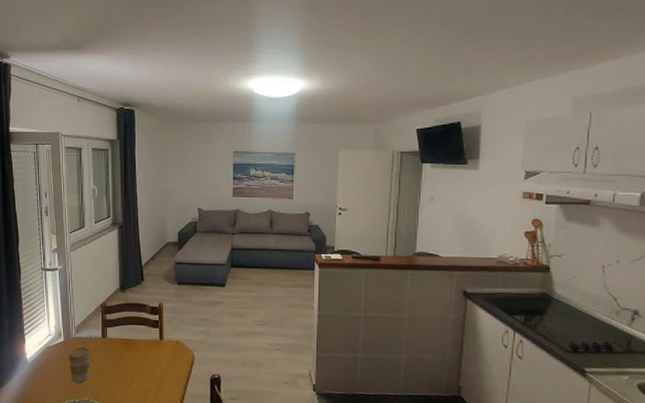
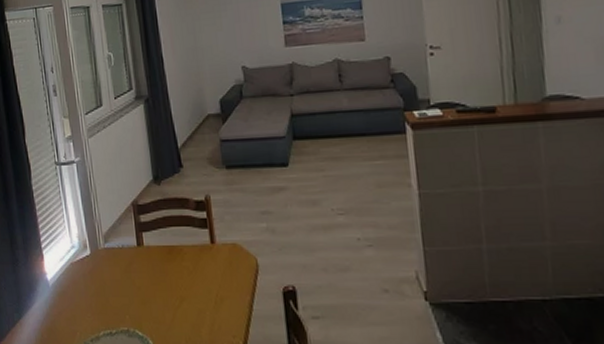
coffee cup: present [69,346,92,383] -> none [98,260,127,308]

